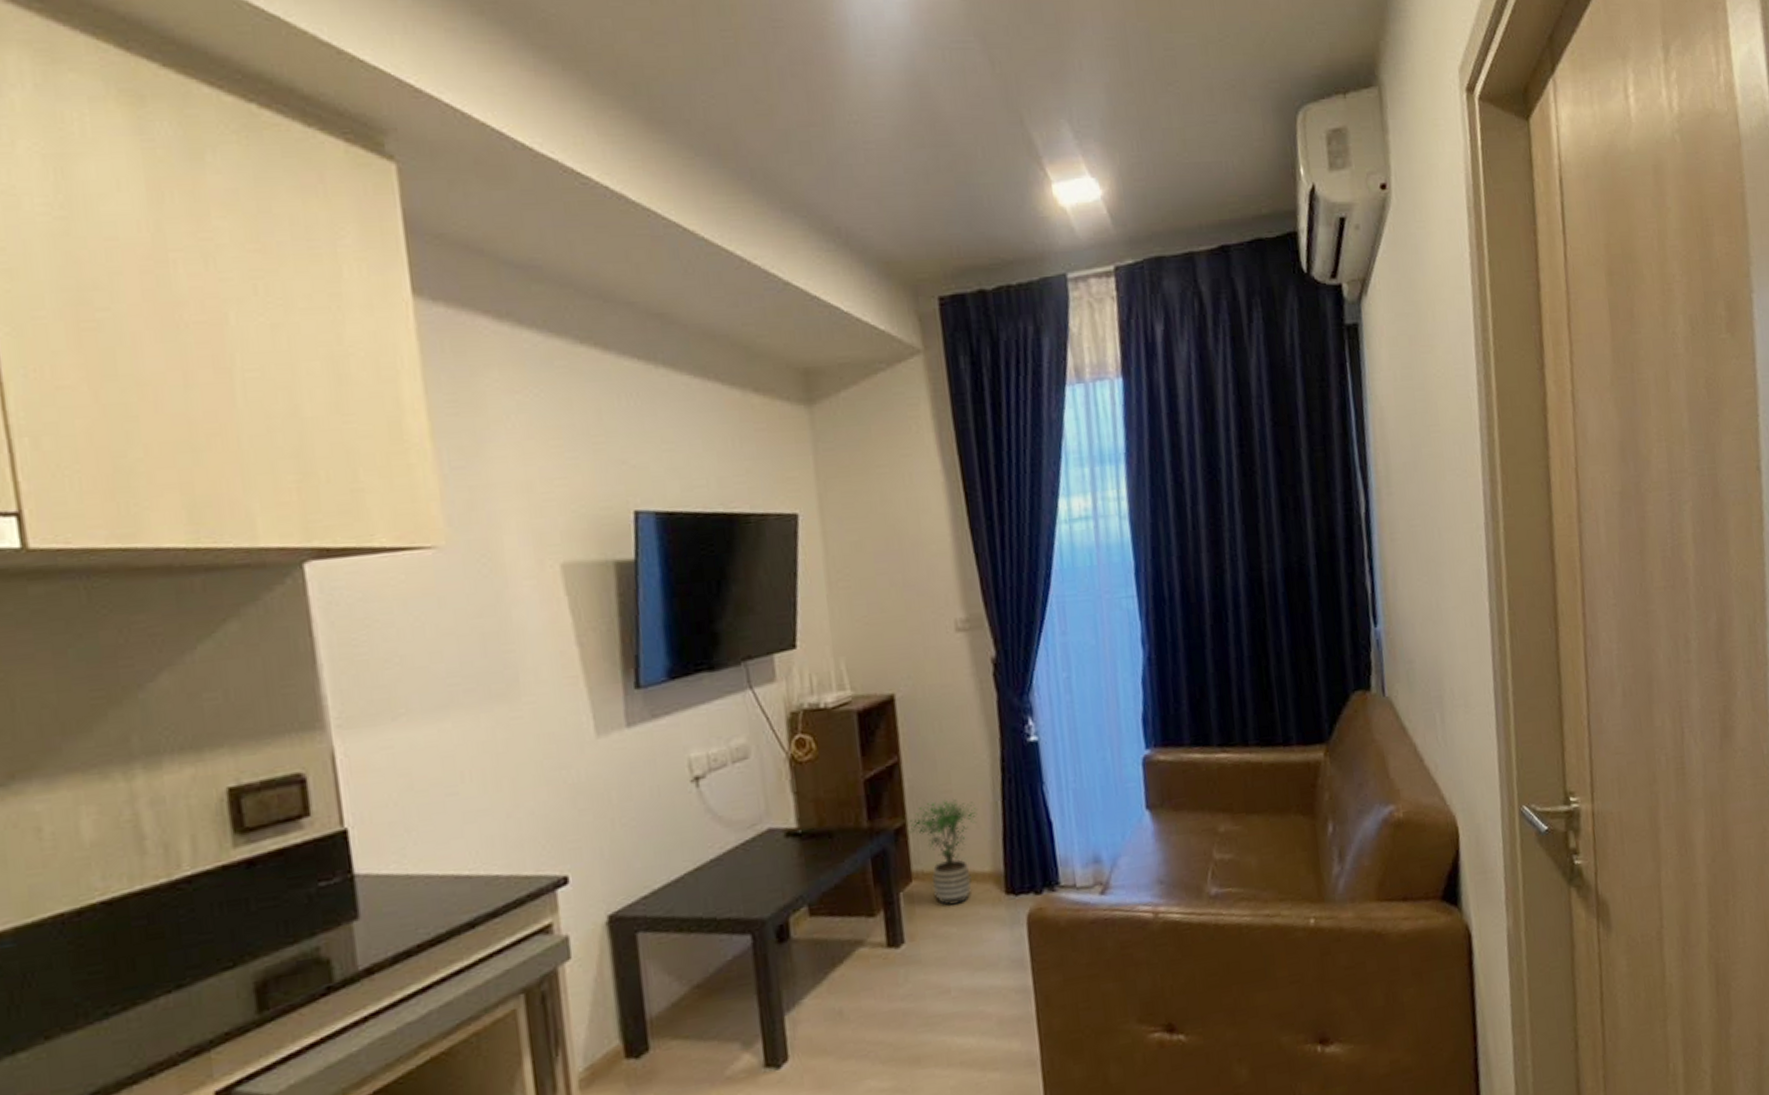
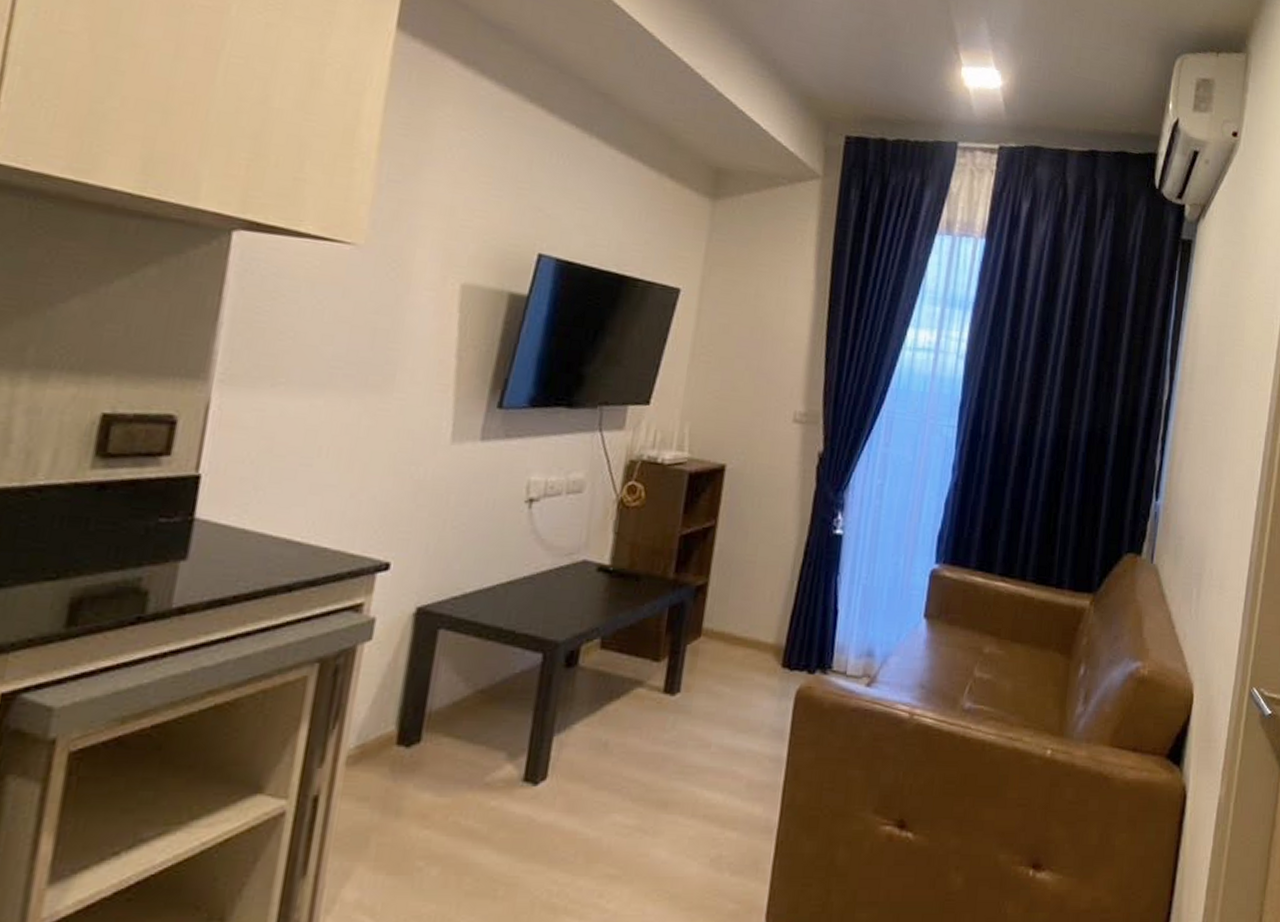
potted plant: present [908,798,978,906] -> none [708,569,774,667]

